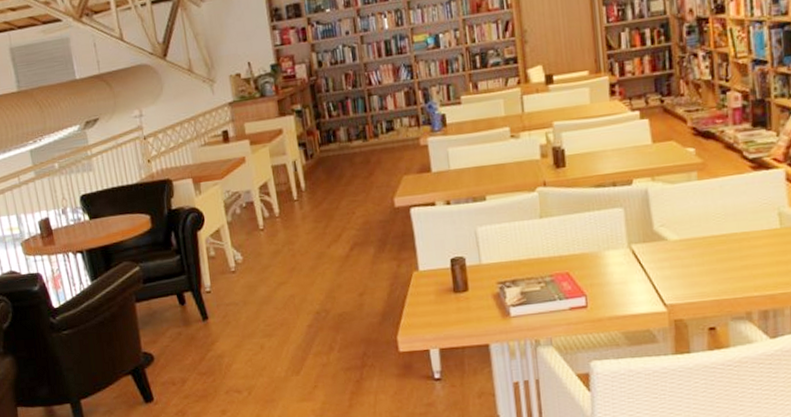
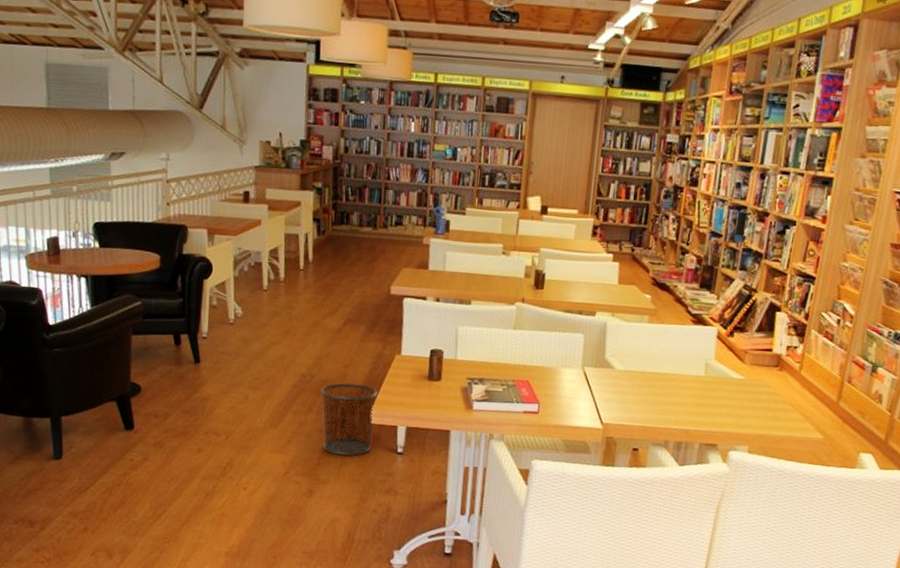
waste bin: none [338,311,405,393] -> present [320,383,378,456]

